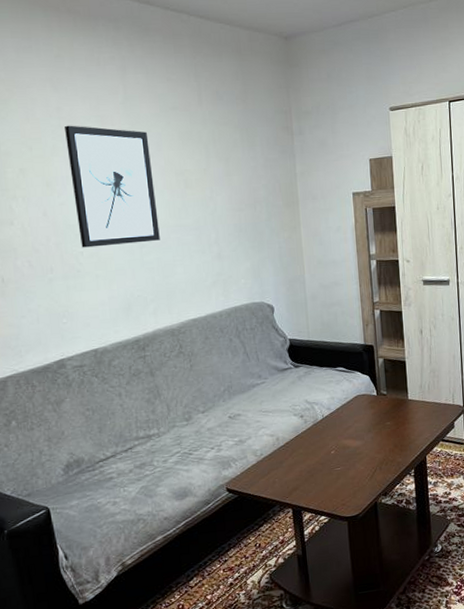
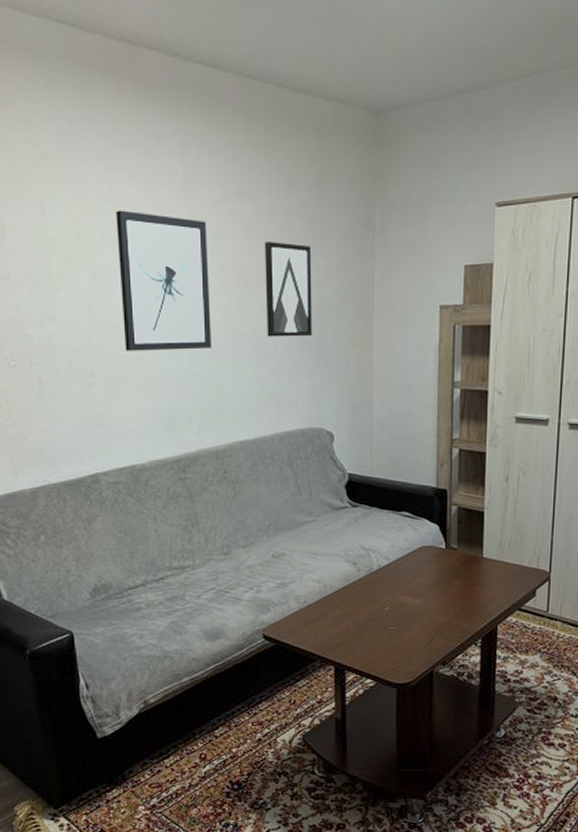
wall art: none [199,146,248,228] -> present [264,242,312,337]

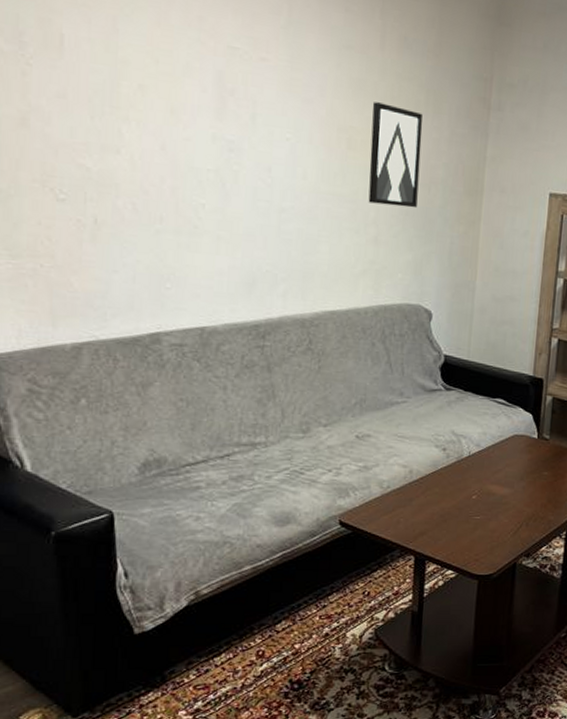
wall art: present [116,210,212,351] -> none [203,41,311,207]

